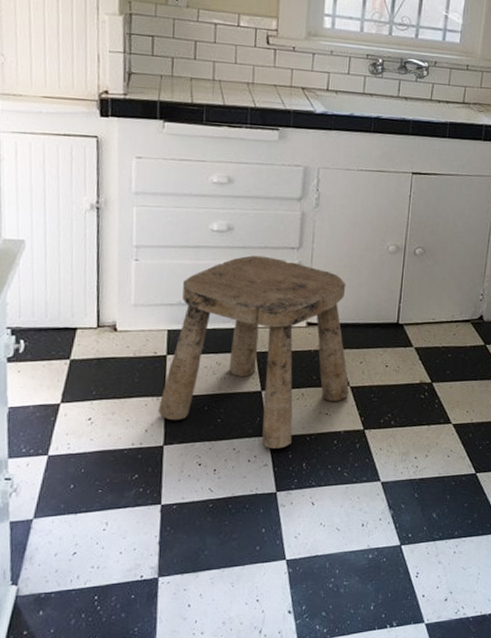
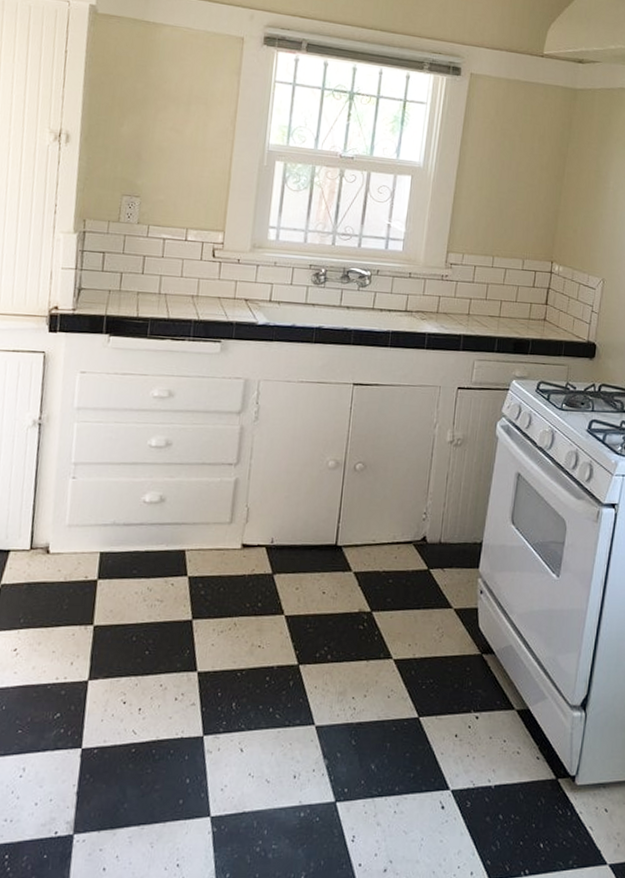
stool: present [157,255,350,449] -> none [84,472,284,686]

